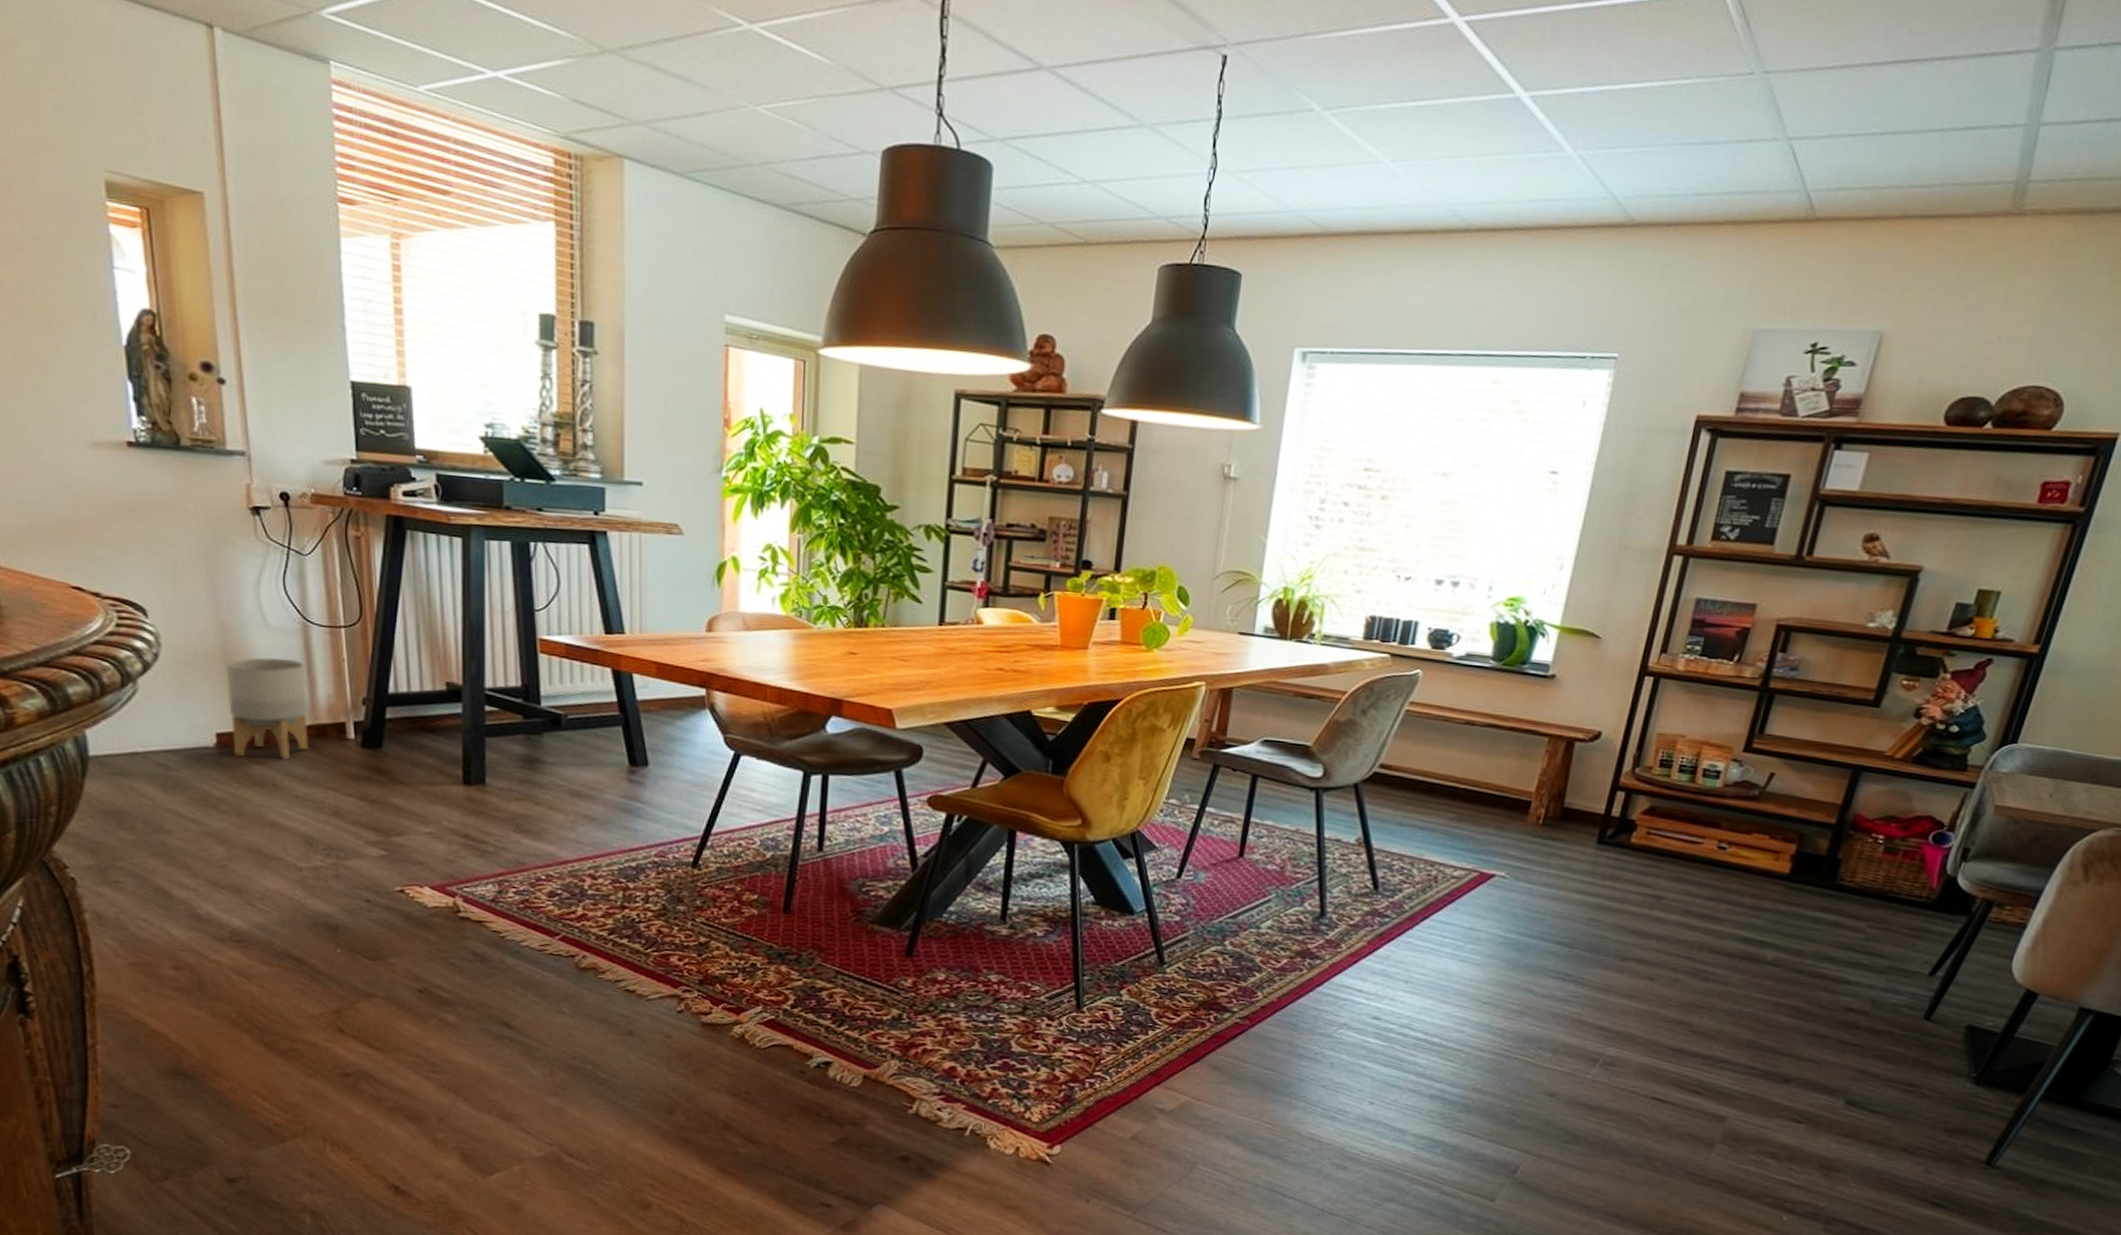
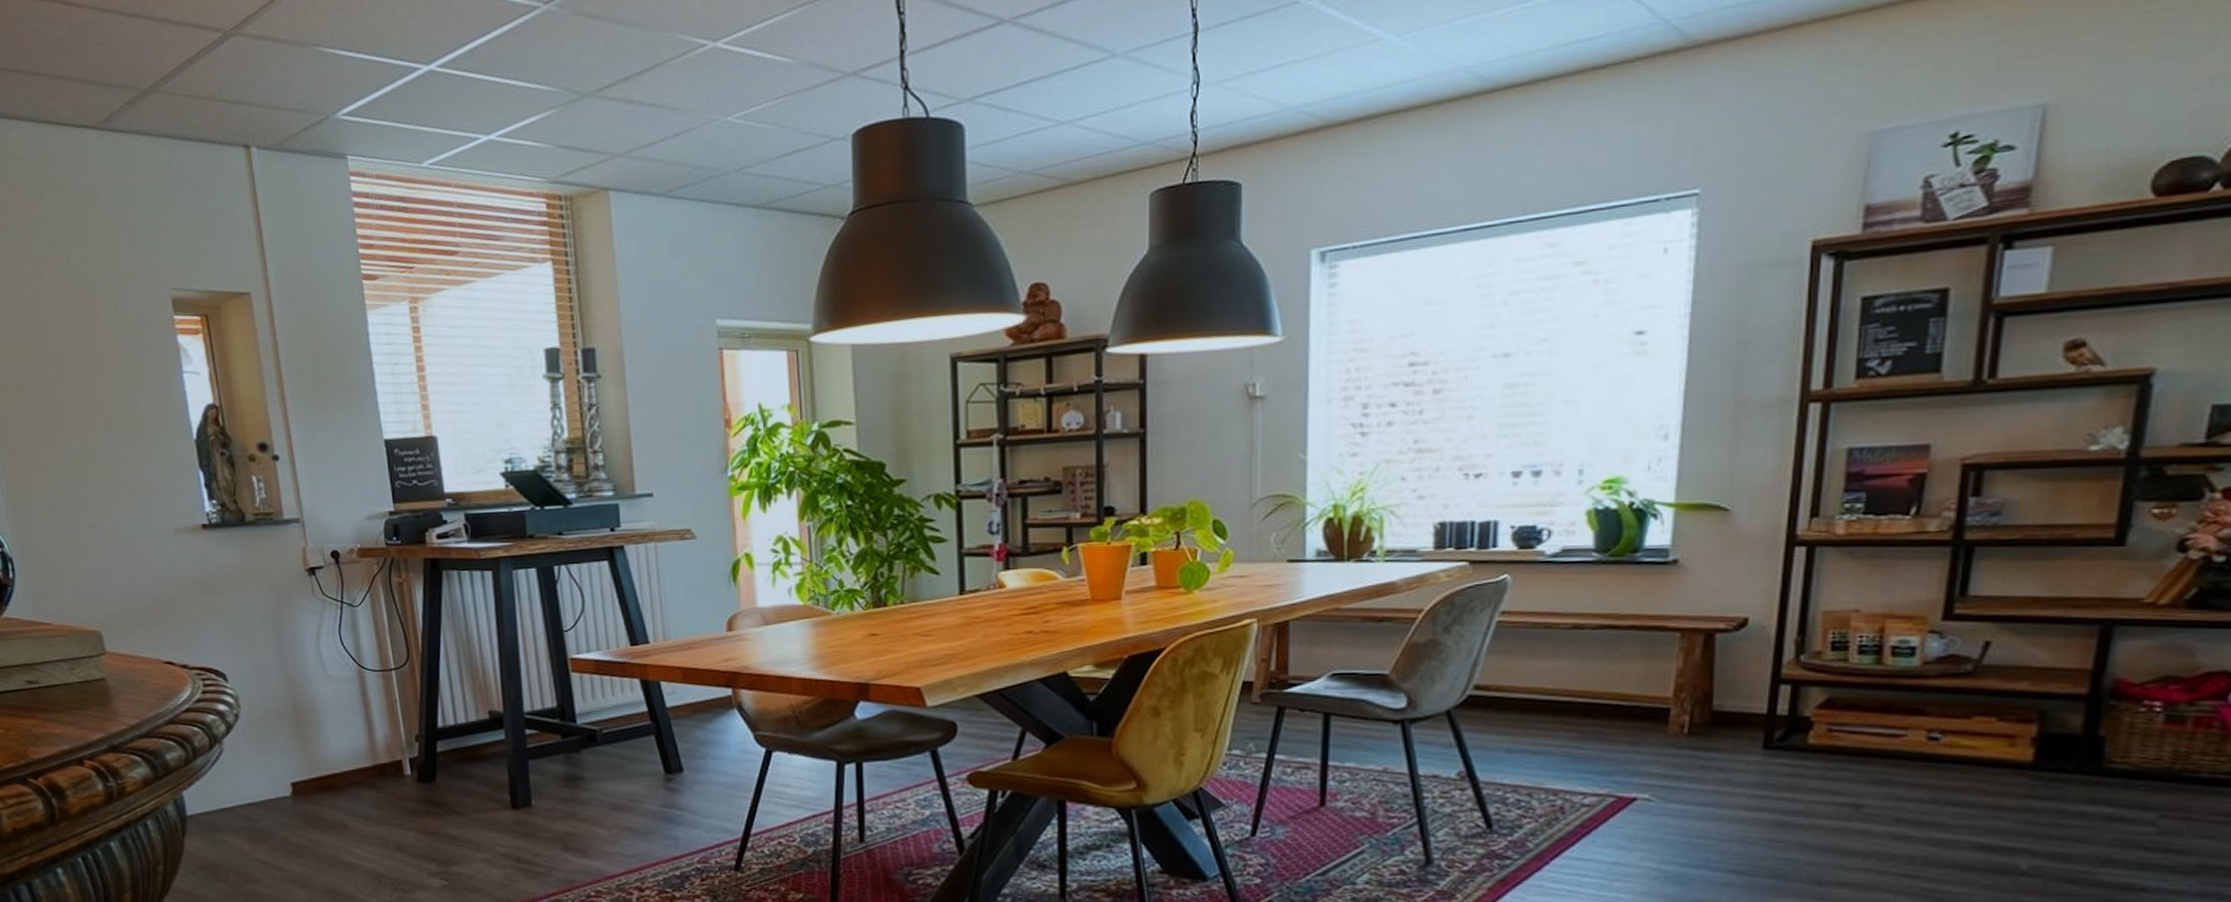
planter: present [226,657,308,760] -> none [295,705,371,803]

